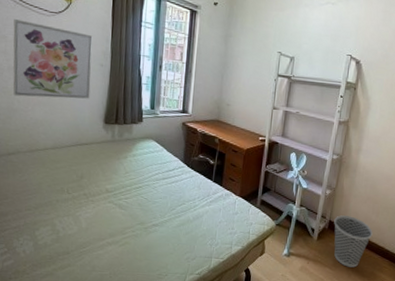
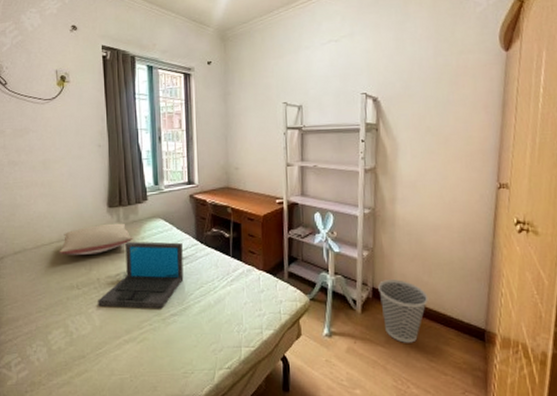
wall art: present [13,18,93,99] -> none [10,111,91,191]
pillow: none [52,138,126,165] -> present [59,223,134,255]
laptop: none [86,156,171,219] -> present [98,241,184,309]

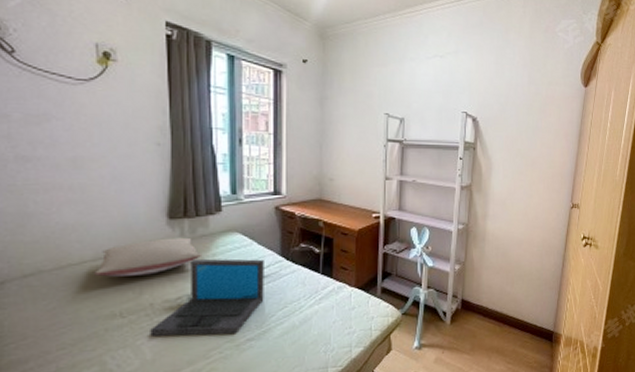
wastebasket: present [378,279,429,343] -> none [467,291,510,349]

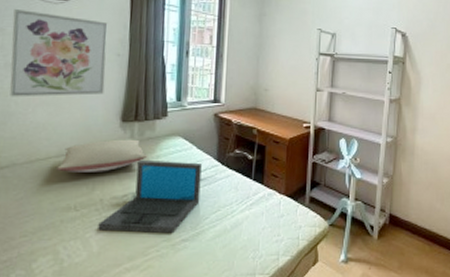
wall art: none [20,90,144,195] -> present [10,8,108,97]

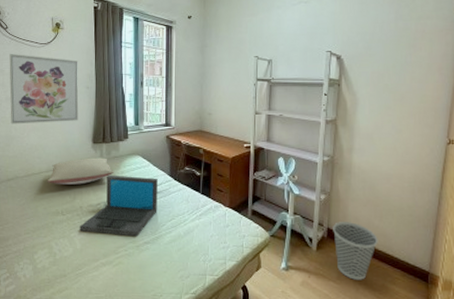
wastebasket: none [395,207,440,268] -> present [333,222,378,280]

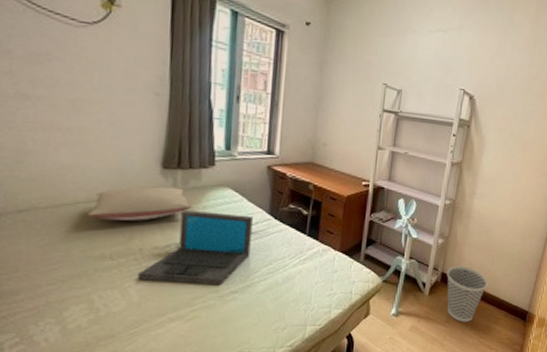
wall art: present [9,53,79,124] -> none [22,27,144,137]

